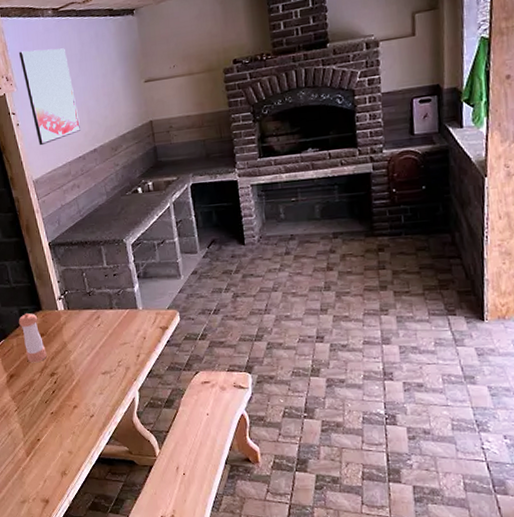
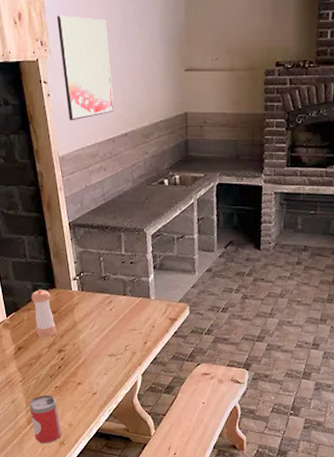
beer can: none [27,422,62,476] -> present [30,394,61,444]

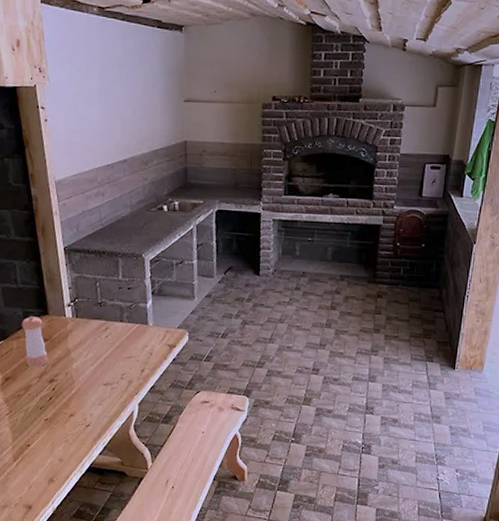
beer can: present [30,394,61,444] -> none [16,428,51,482]
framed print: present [56,15,115,121] -> none [56,44,114,147]

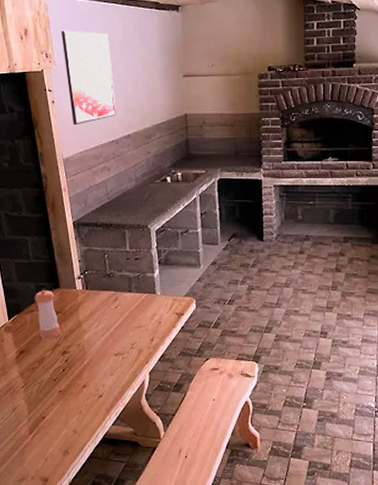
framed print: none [56,44,114,147] -> present [61,30,117,125]

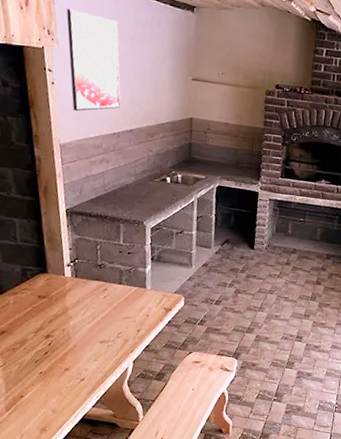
pepper shaker: present [34,290,60,340] -> none [19,273,45,323]

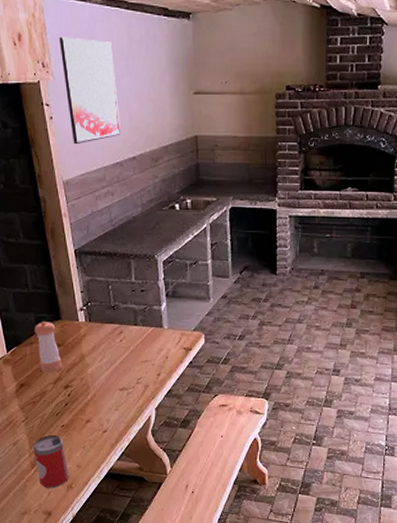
beer can: none [9,380,44,431] -> present [33,434,69,488]
pepper shaker: none [19,273,45,323] -> present [34,322,62,374]

